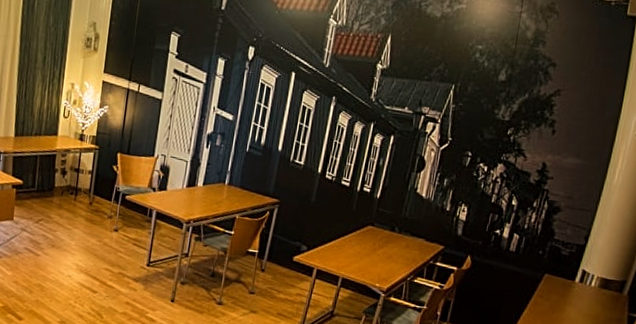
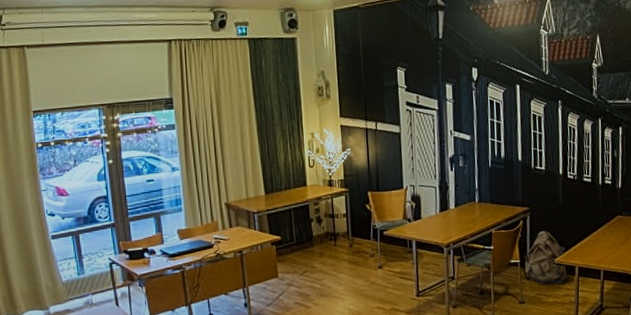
backpack: none [262,226,306,283] -> present [523,231,567,285]

